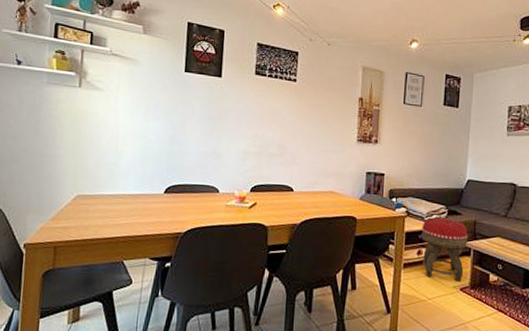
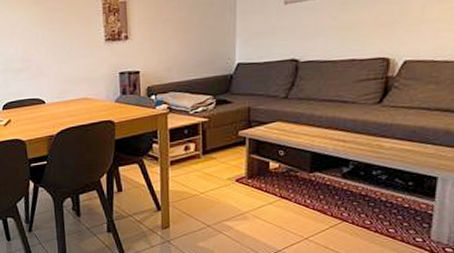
footstool: present [421,217,468,282] -> none [187,108,241,173]

